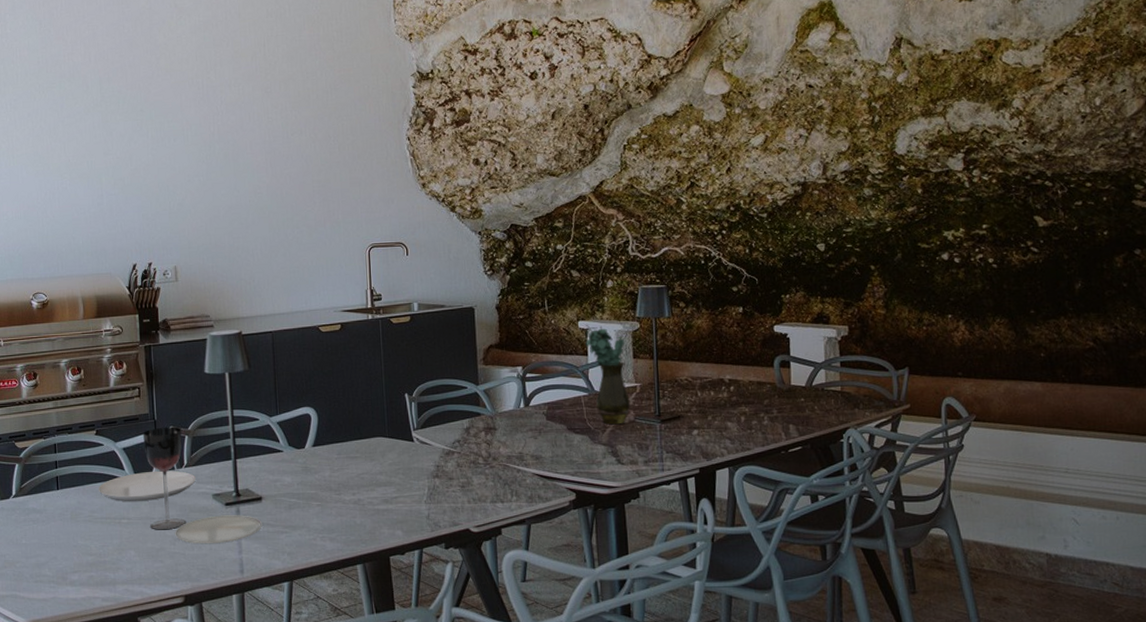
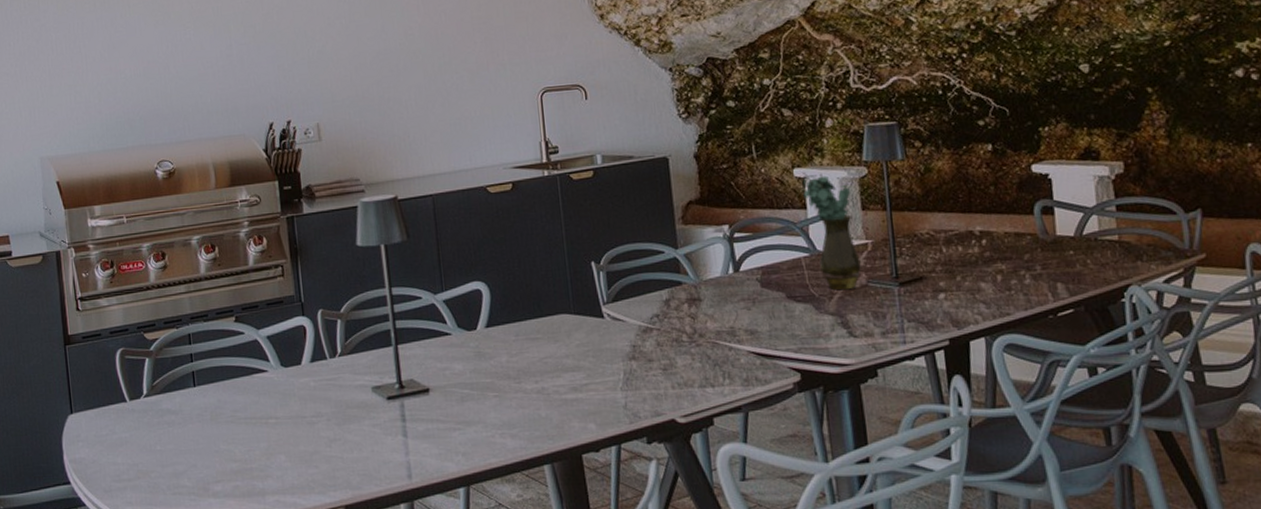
plate: present [98,470,196,502] -> none [240,360,352,399]
wineglass: present [143,426,186,530] -> none [289,309,342,431]
plate: present [175,515,262,545] -> none [330,410,431,446]

